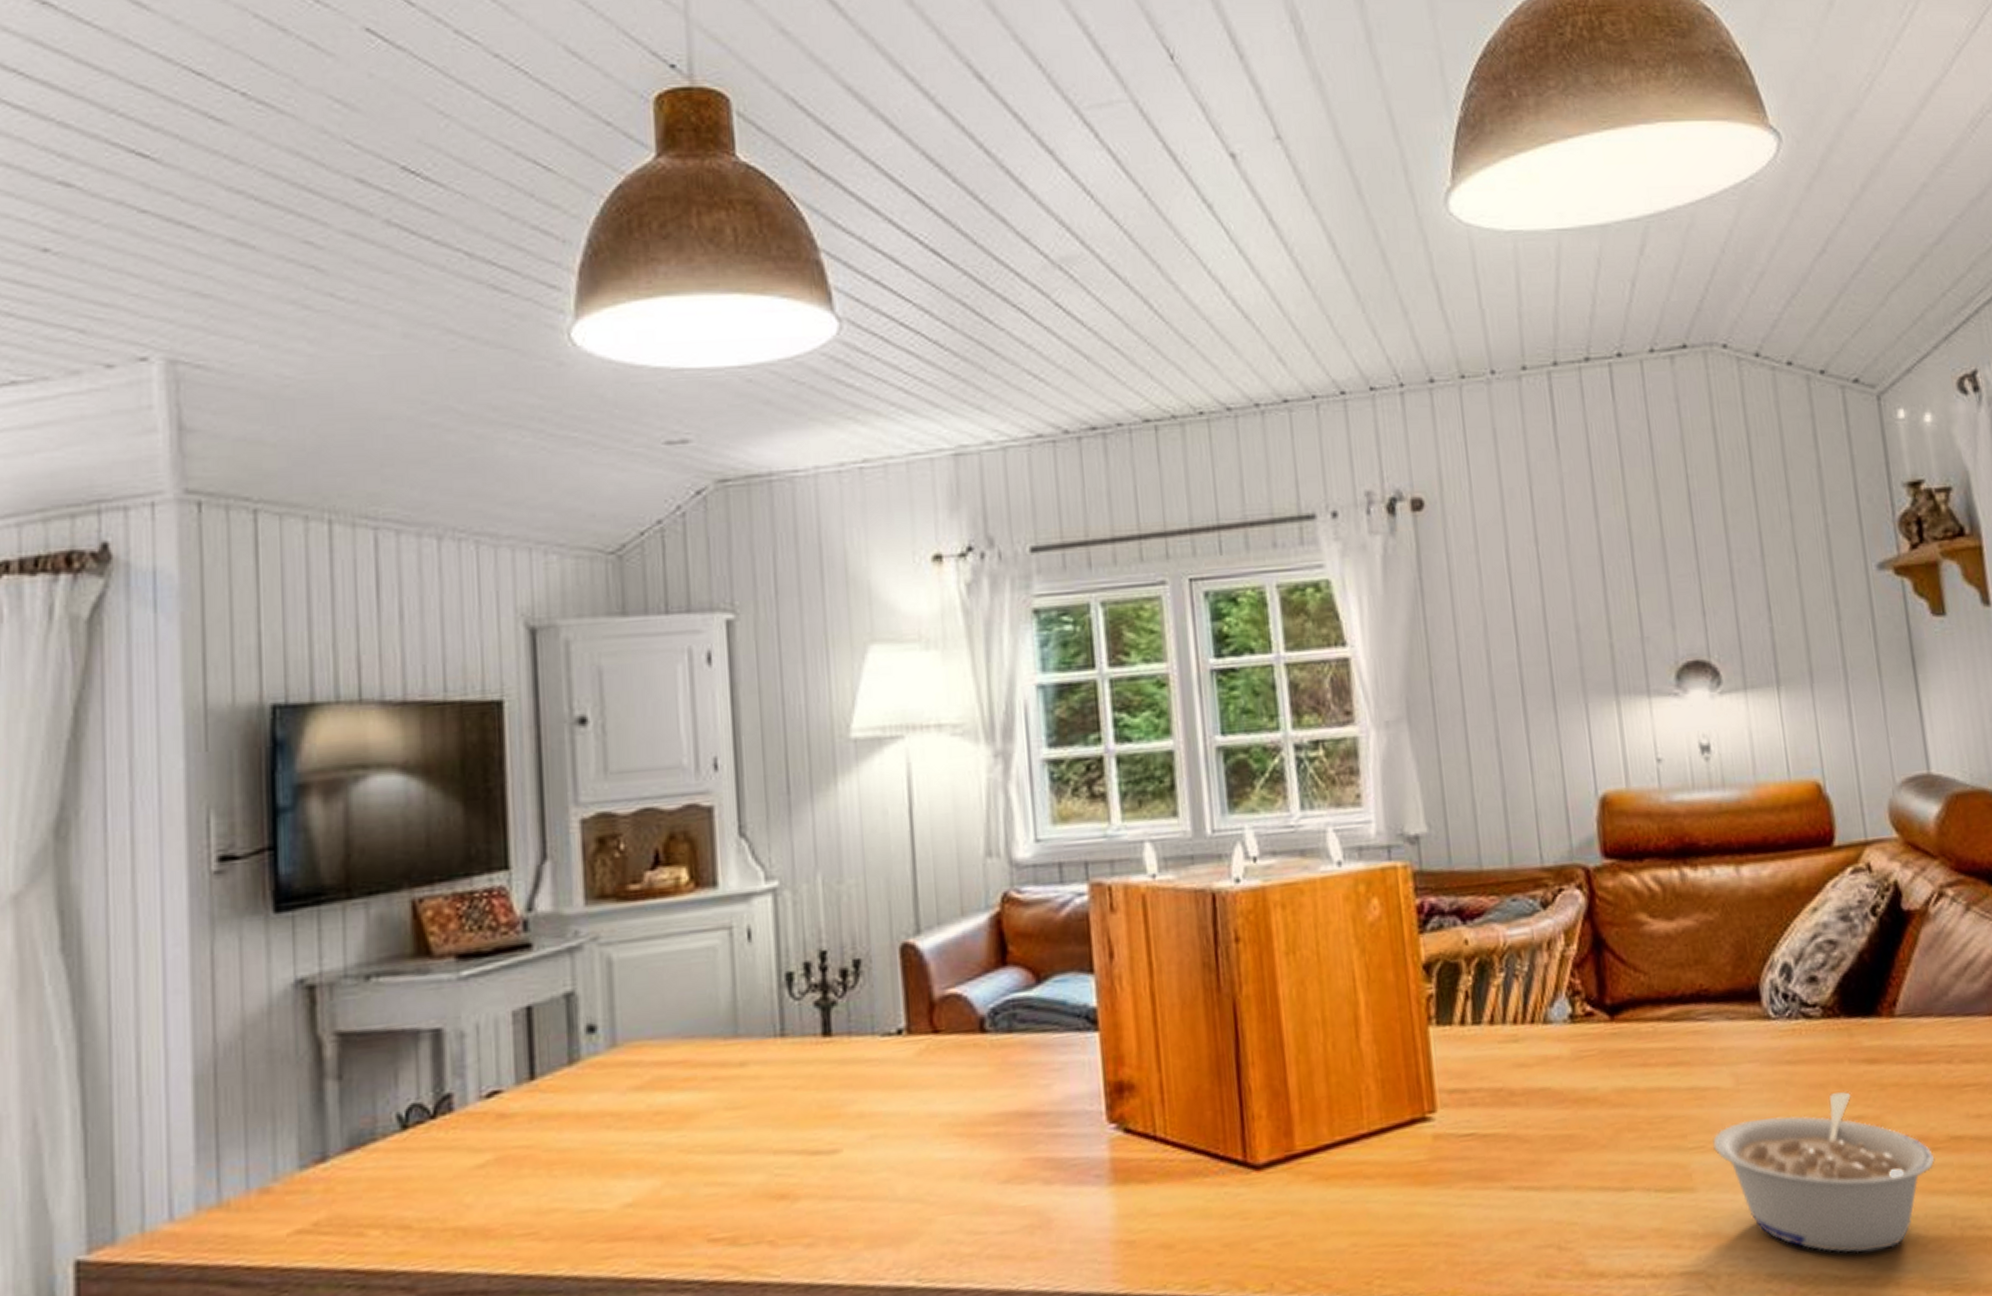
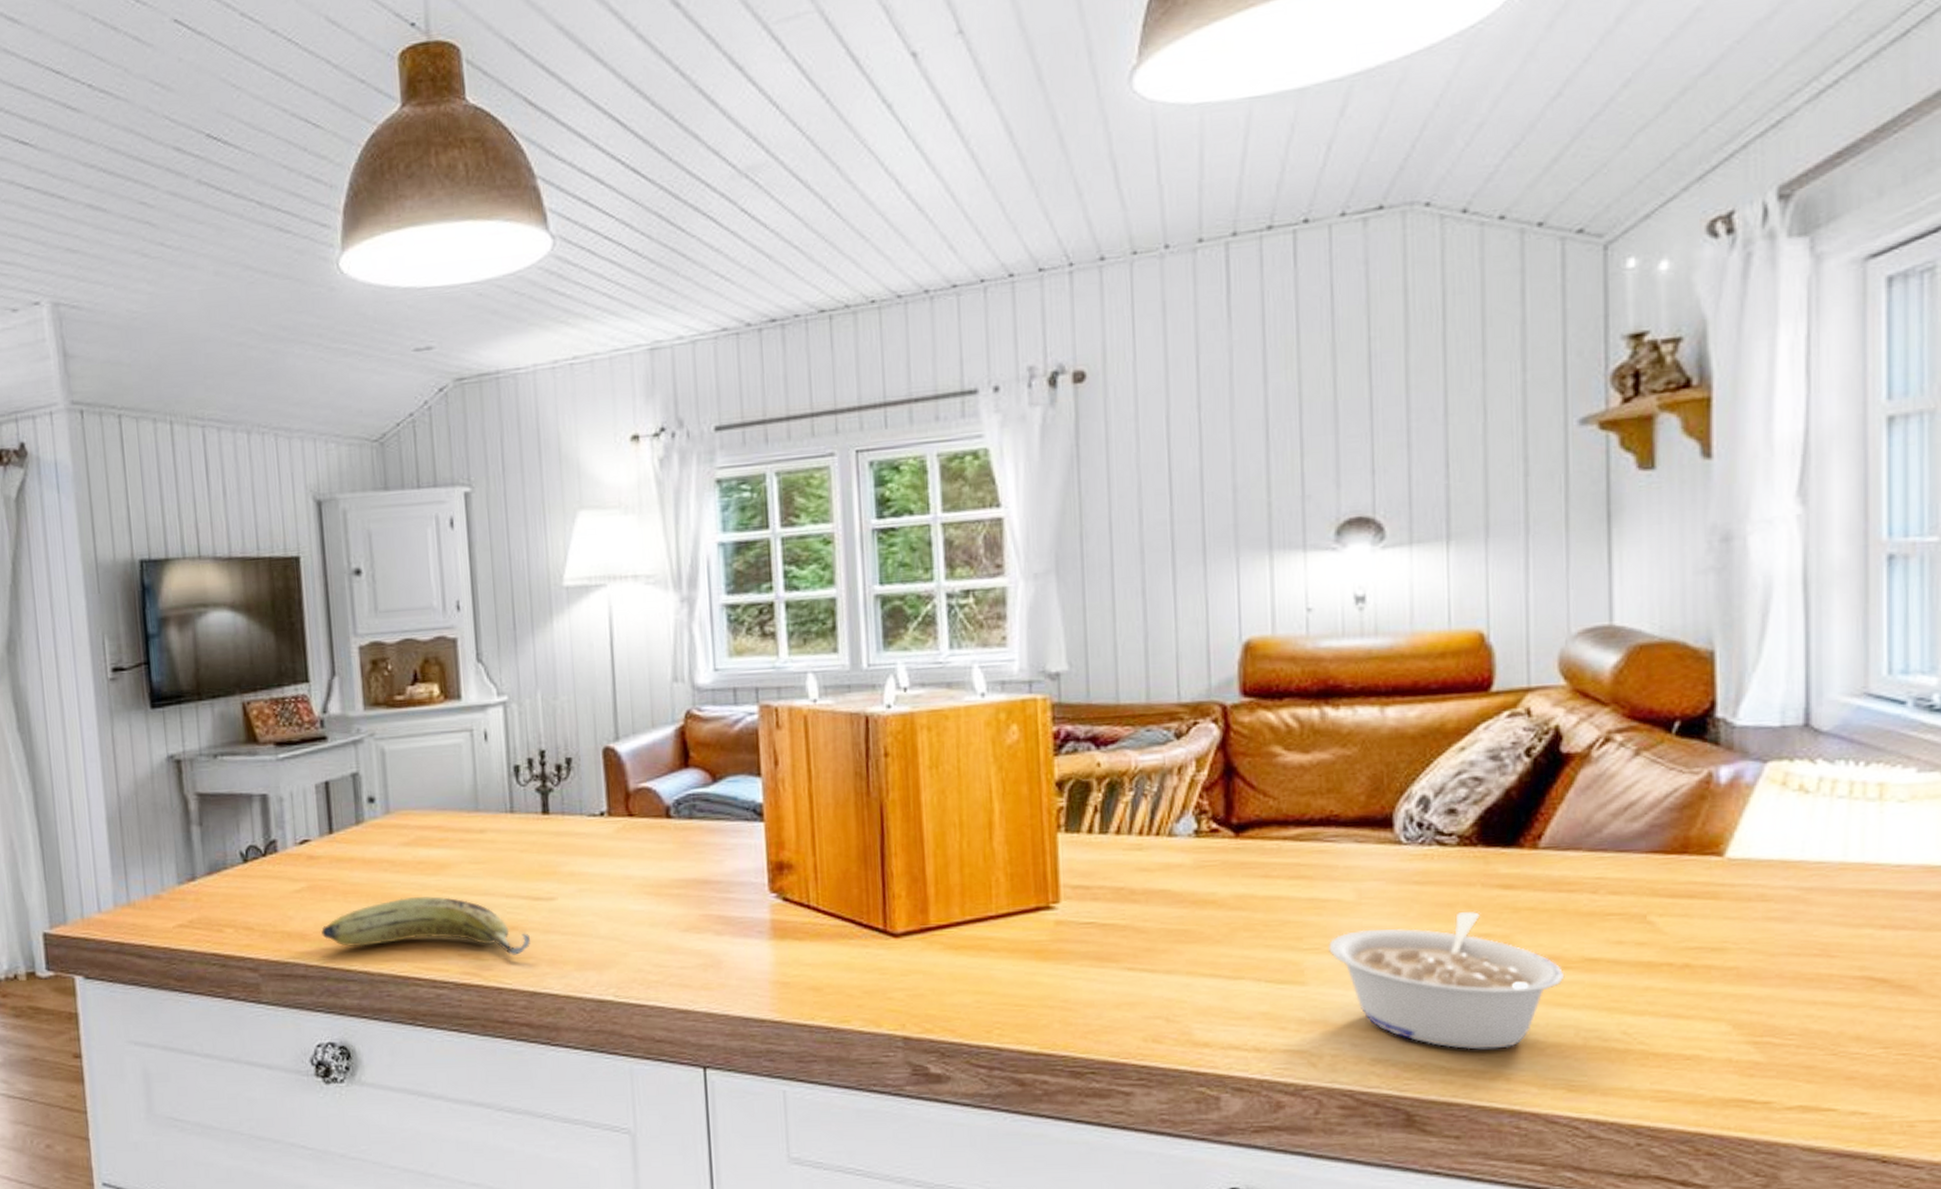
fruit: none [513,1159,807,1242] -> present [321,896,531,955]

